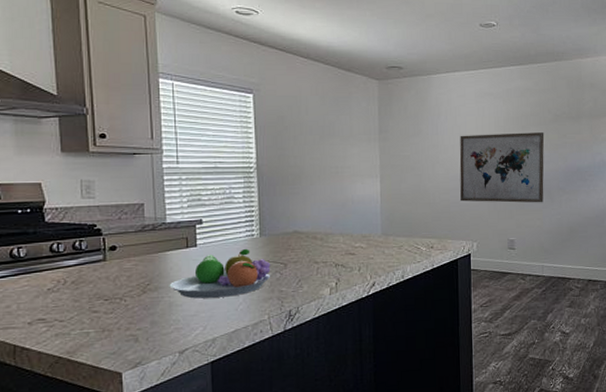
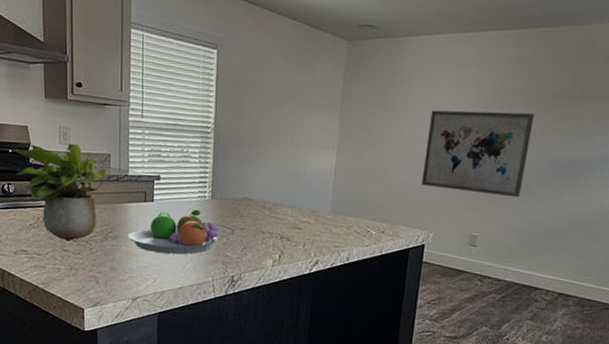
potted plant: none [23,196,140,300] -> present [13,143,107,240]

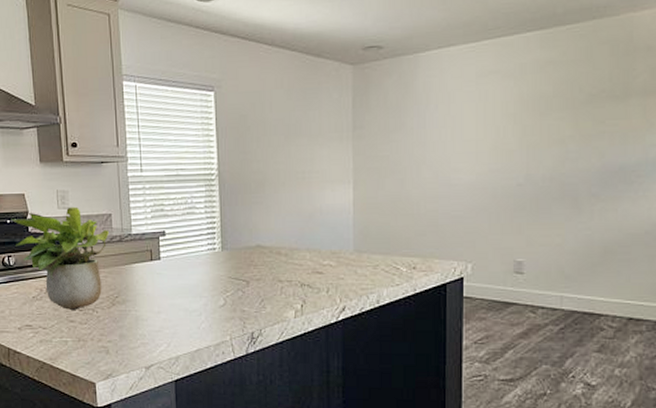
fruit bowl: present [127,209,219,254] -> none [135,263,233,314]
wall art: present [422,110,535,198] -> none [452,119,572,214]

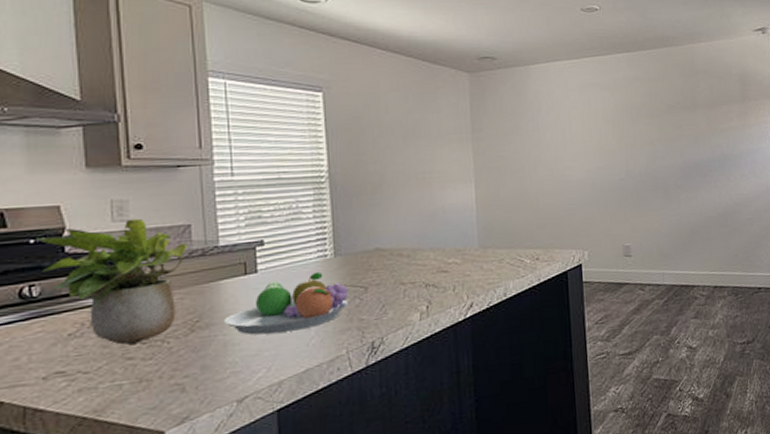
fruit bowl: none [135,263,233,314] -> present [223,271,349,335]

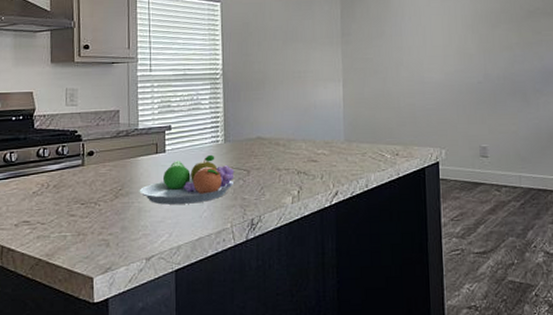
potted plant: present [36,218,187,345] -> none [17,103,116,204]

